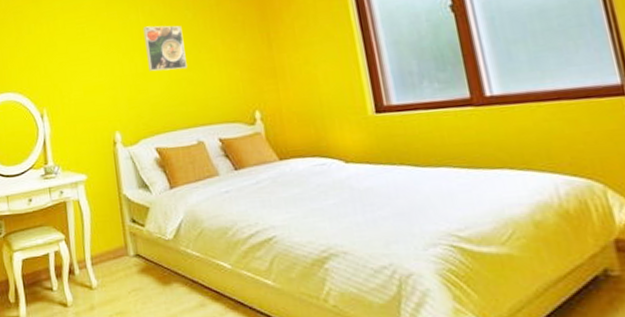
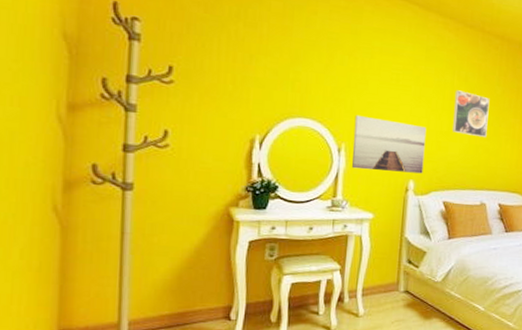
wall art: none [50,72,128,132] -> present [352,115,427,174]

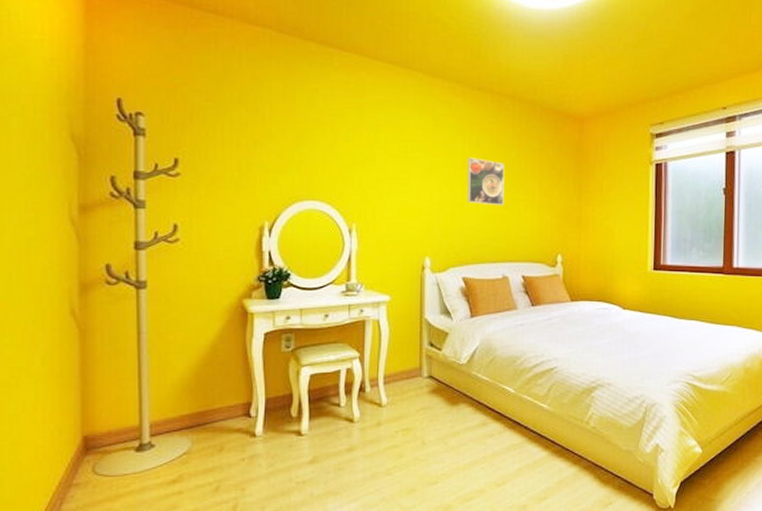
wall art: present [352,115,427,174] -> none [363,192,440,250]

